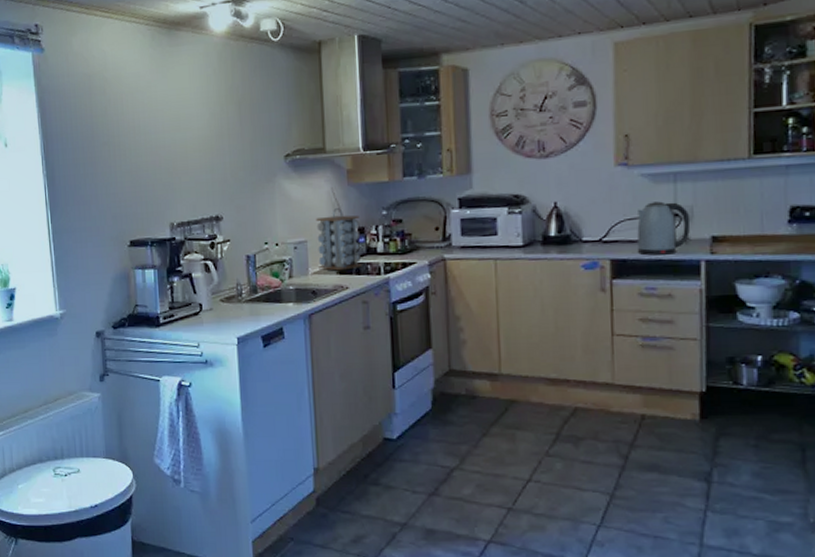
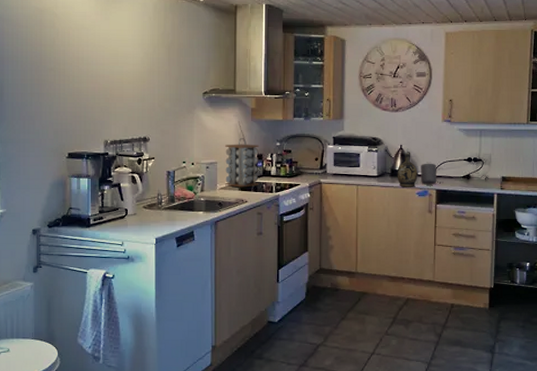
ceramic jug: none [551,210,582,259] -> present [397,152,418,187]
canister: none [583,222,620,255] -> present [419,162,443,186]
kettle: present [636,201,691,256] -> none [454,150,489,188]

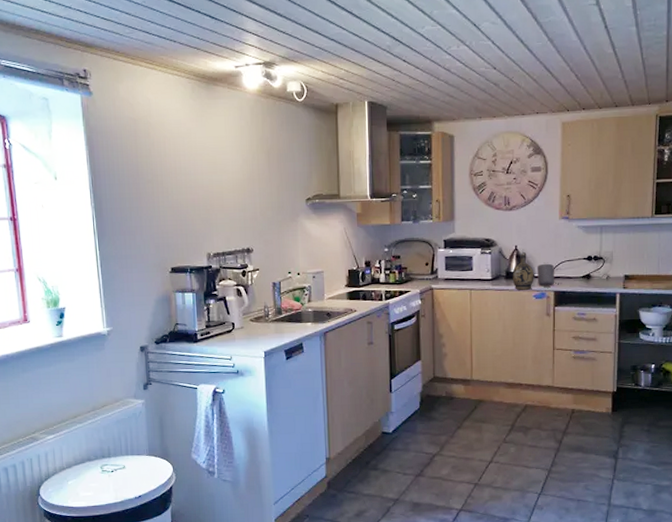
spice rack: present [225,138,259,188] -> none [331,245,368,297]

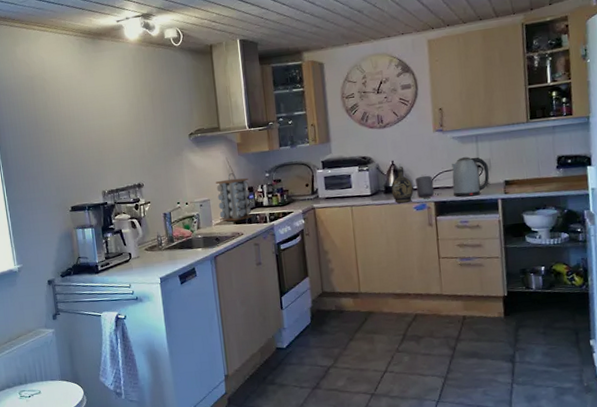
spice rack: none [331,245,368,297] -> present [216,173,253,222]
kettle: none [573,247,611,289] -> present [452,157,490,197]

